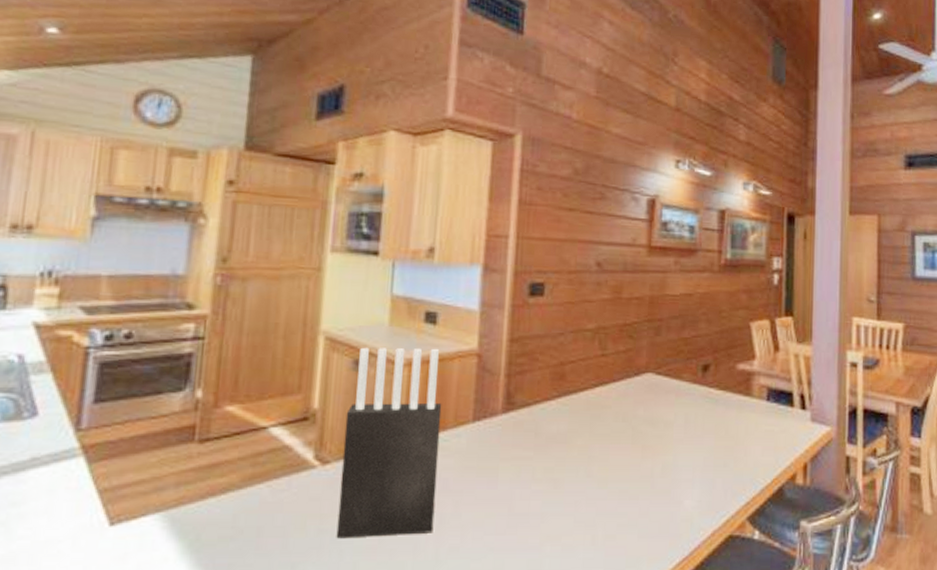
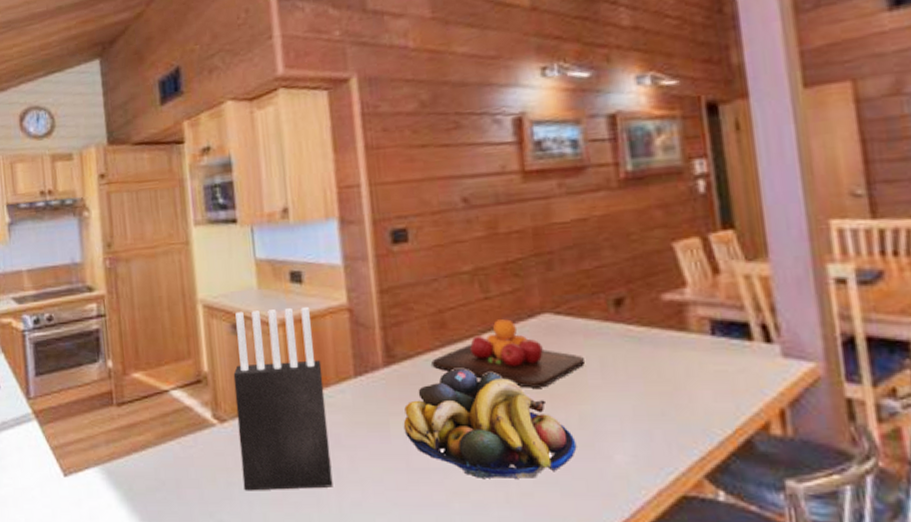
fruit bowl: none [511,419,657,522] -> present [403,369,577,478]
chopping board: none [547,375,673,439] -> present [431,319,585,388]

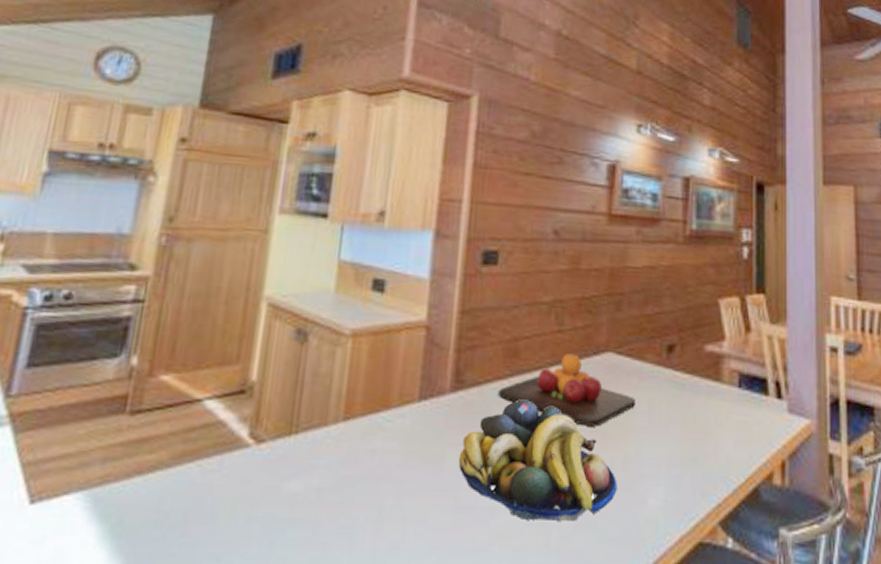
knife block: present [233,306,333,491] -> none [267,315,387,529]

